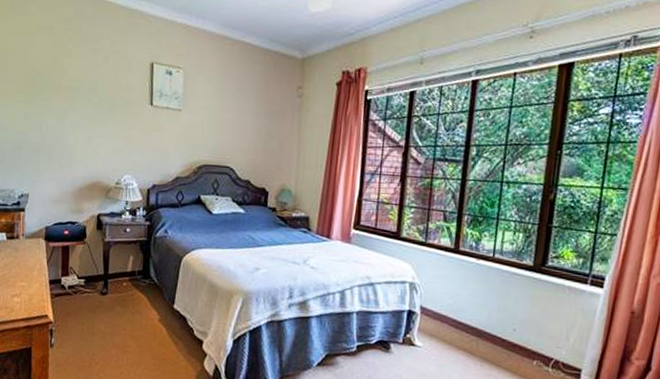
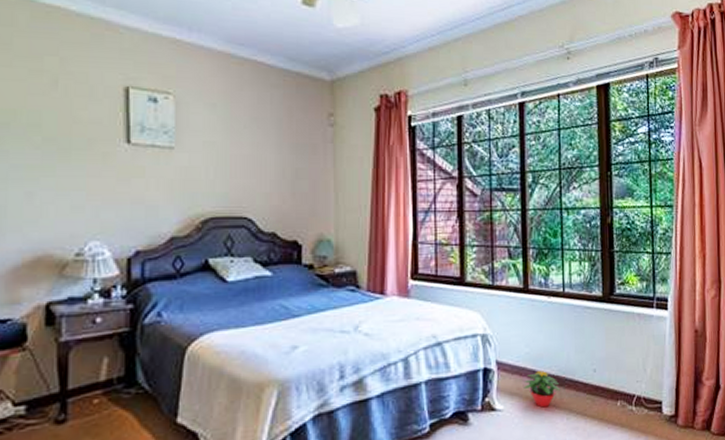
potted flower: none [443,321,478,352] -> present [524,371,560,408]

